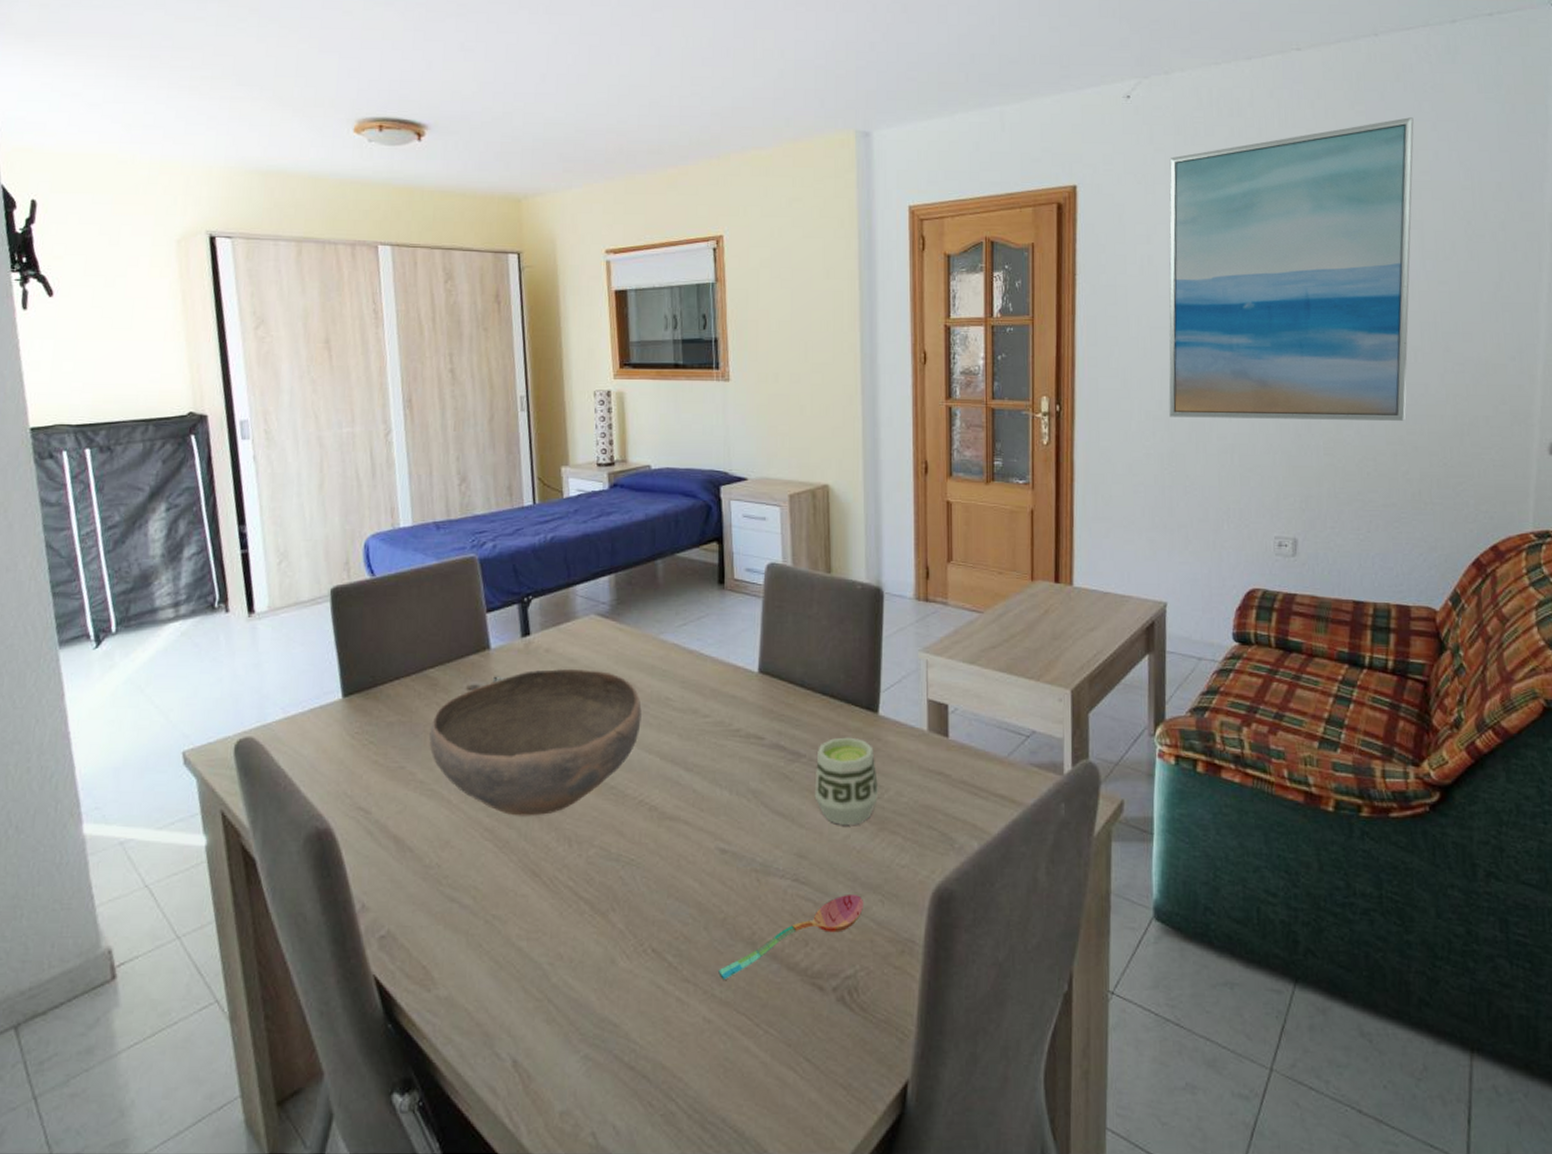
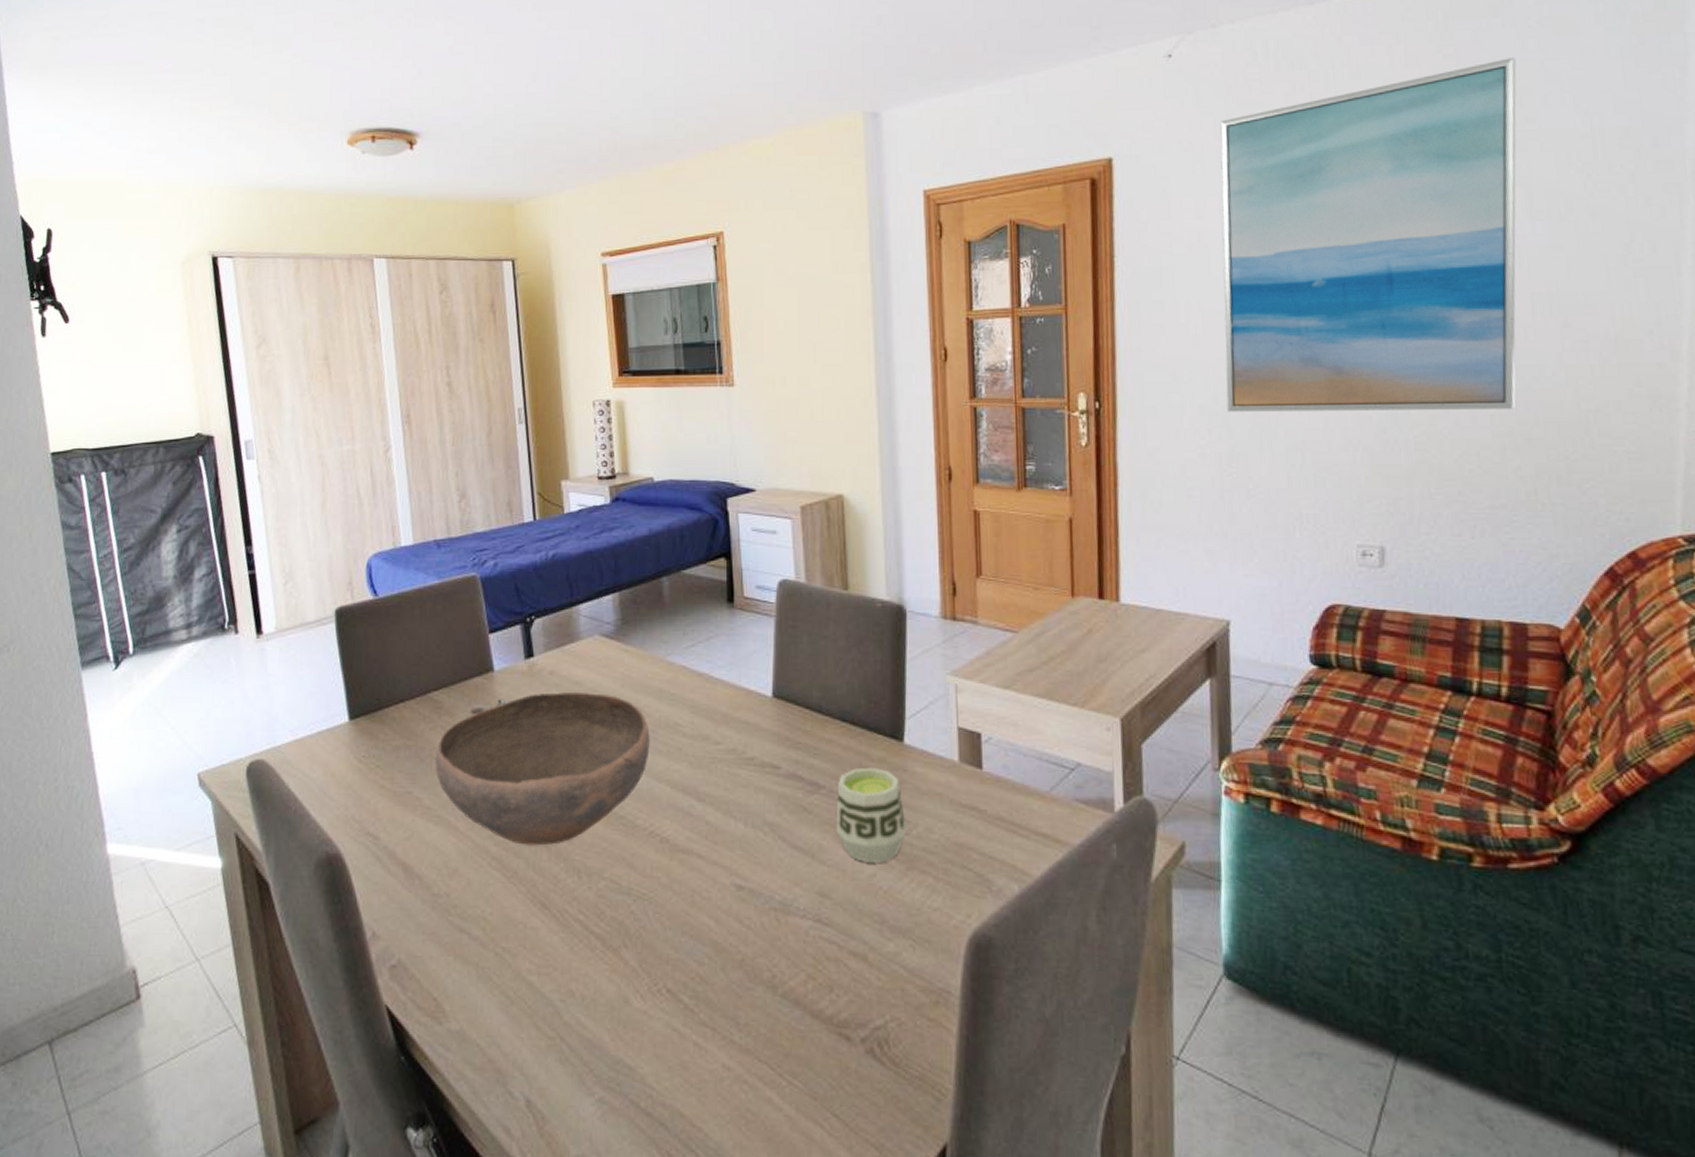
soupspoon: present [718,895,864,980] -> none [737,938,894,1025]

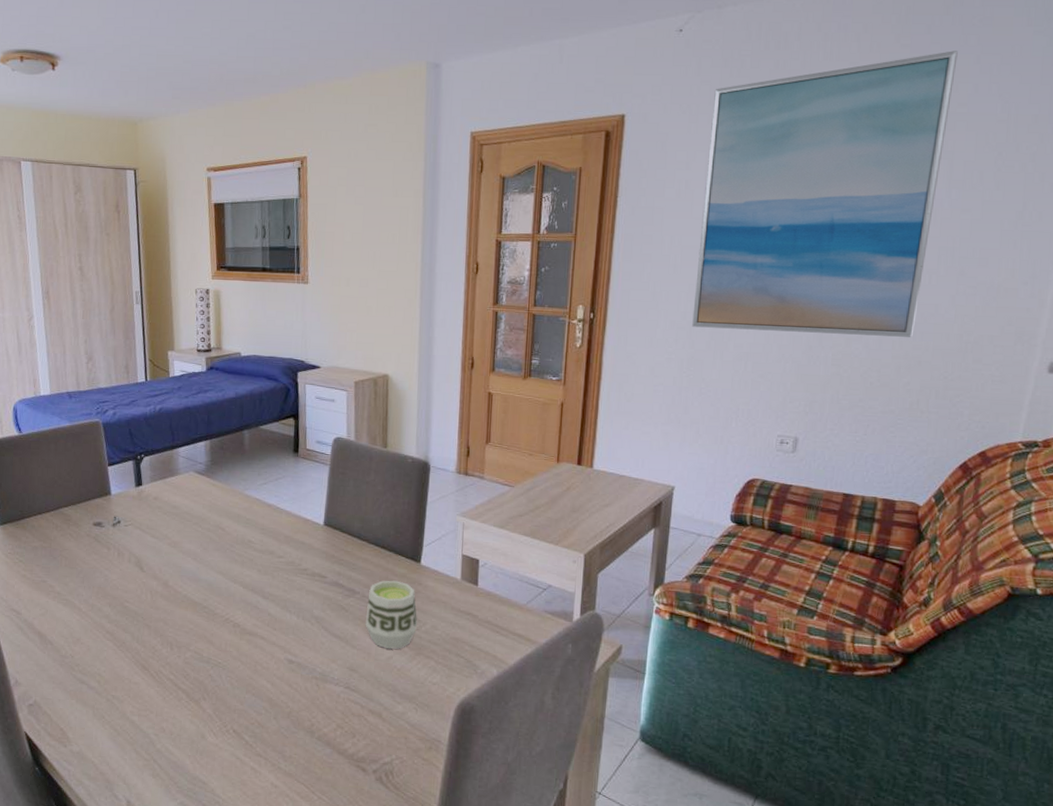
bowl: present [435,692,650,846] -> none [64,513,229,625]

